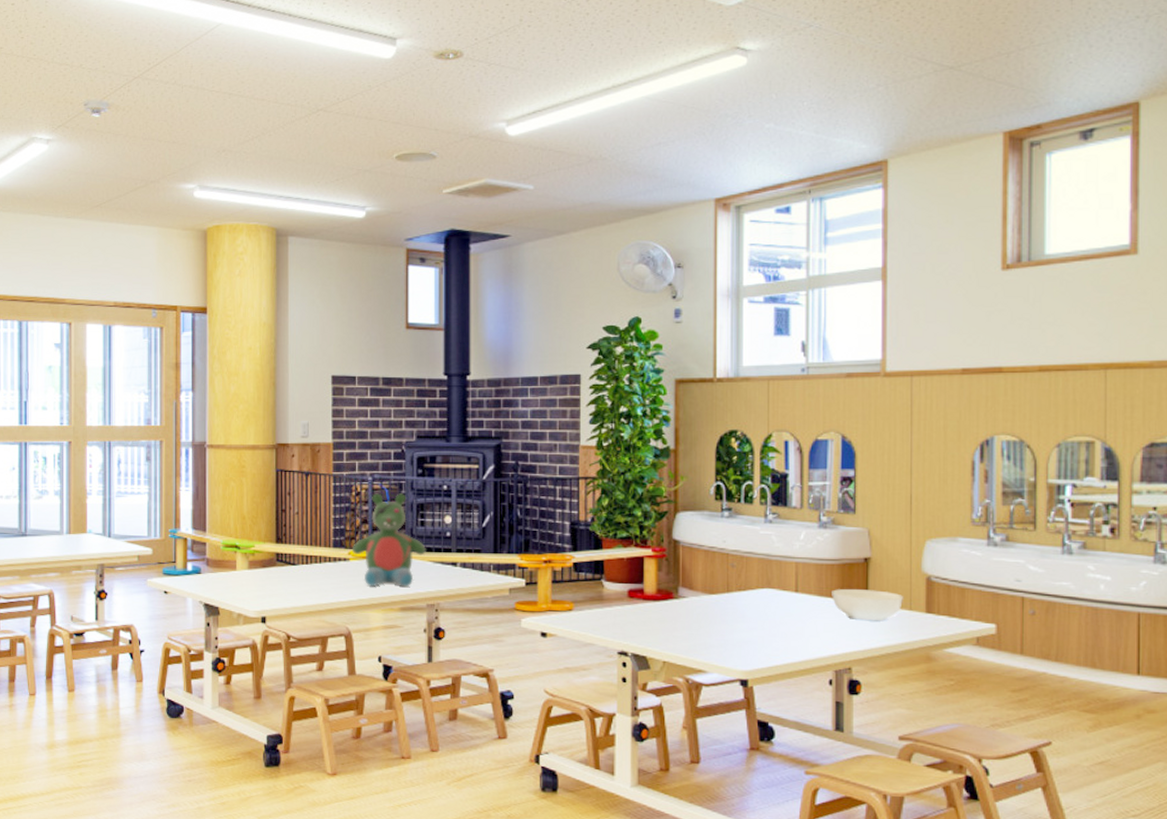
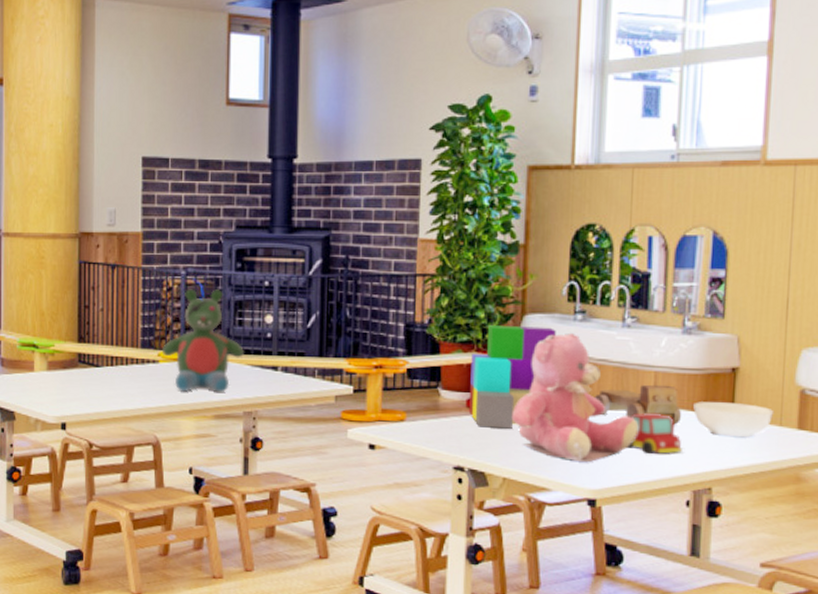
toy blocks: none [629,523,706,616] -> present [468,325,556,429]
teddy bear: none [669,528,784,646] -> present [511,332,639,463]
toy truck: none [742,574,822,610] -> present [593,384,682,425]
toy car: none [773,600,823,637] -> present [626,413,682,454]

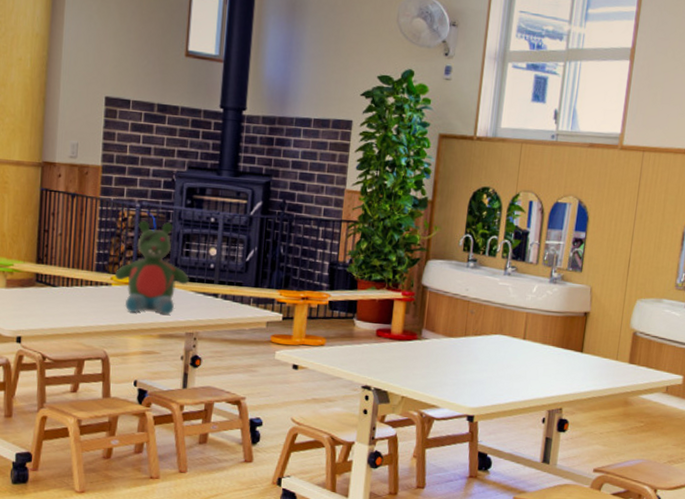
toy blocks: present [468,325,556,429] -> none [377,268,452,356]
teddy bear: present [511,332,639,463] -> none [412,277,511,386]
toy truck: present [593,384,682,425] -> none [478,323,545,357]
toy car: present [626,413,682,454] -> none [500,346,543,380]
bowl: present [693,401,775,438] -> none [553,338,613,369]

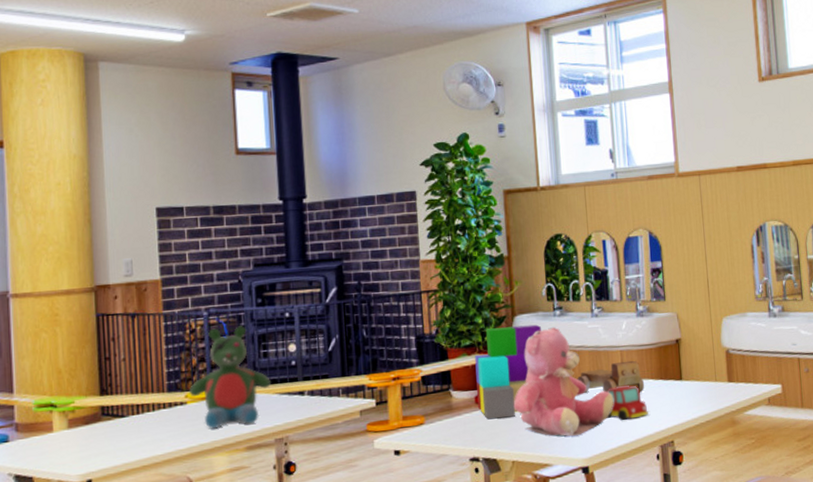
toy blocks: none [377,268,452,356] -> present [475,324,541,420]
teddy bear: none [412,277,511,386] -> present [513,326,614,437]
toy truck: none [478,323,545,357] -> present [576,360,645,393]
toy car: none [500,346,543,380] -> present [606,385,648,420]

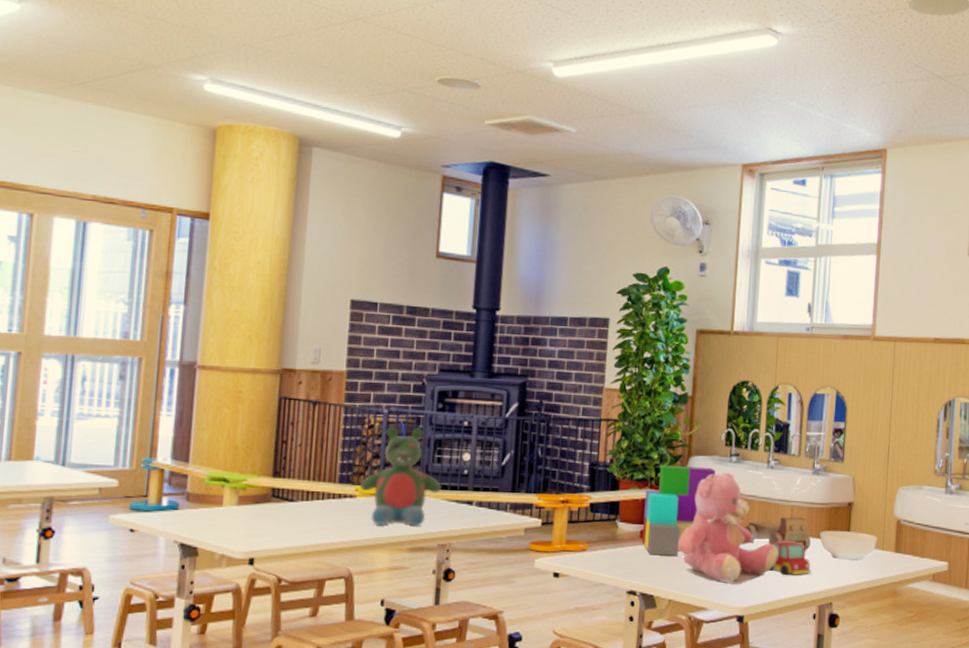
bowl: none [652,367,710,397] -> present [820,530,879,560]

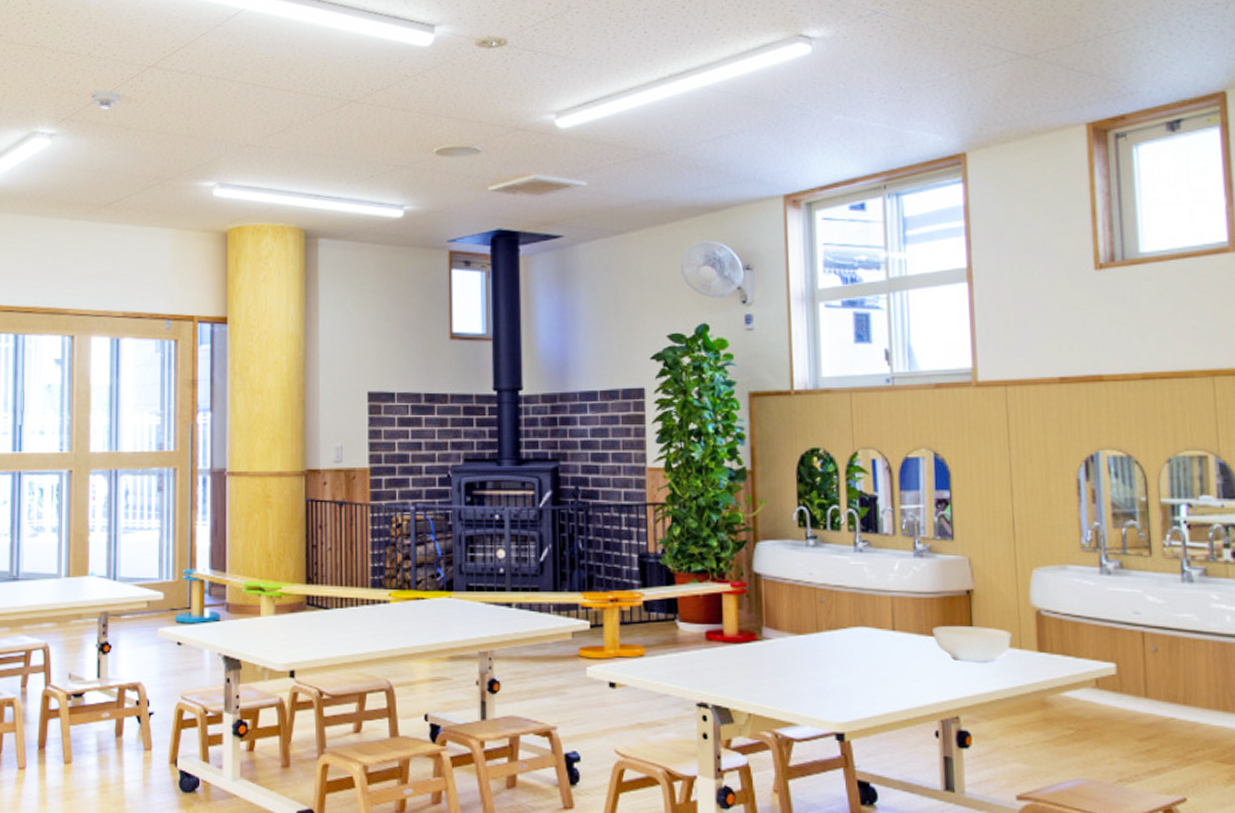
stuffed animal: present [359,427,441,526] -> none [392,525,477,633]
toy blocks: present [641,465,715,556] -> none [707,554,790,661]
teddy bear: present [677,472,779,584] -> none [752,558,881,694]
toy truck: present [744,516,811,550] -> none [832,610,922,651]
toy car: present [768,540,811,575] -> none [869,639,926,682]

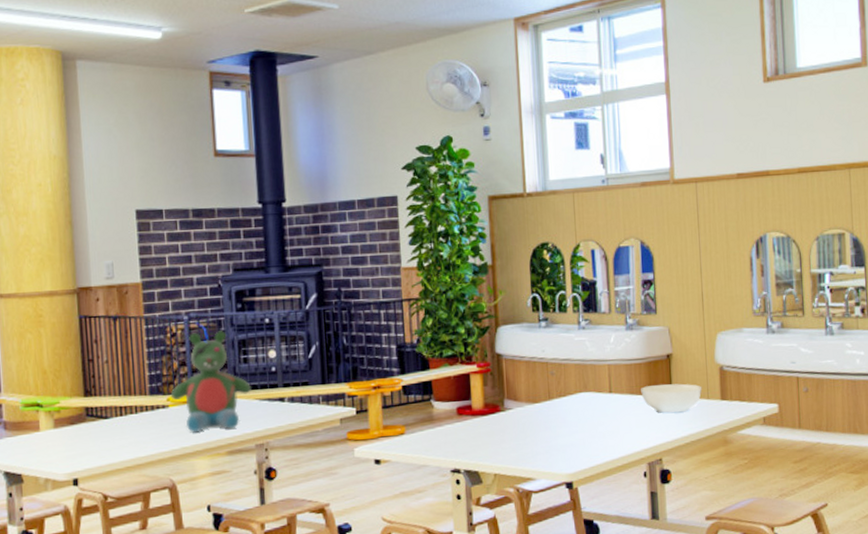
stuffed animal: none [392,525,477,633] -> present [170,331,251,432]

